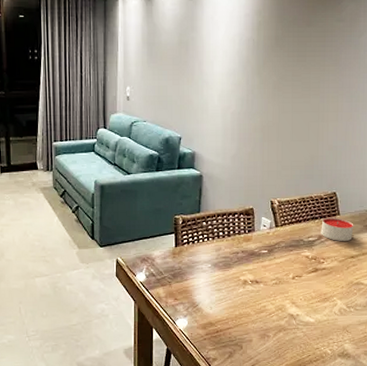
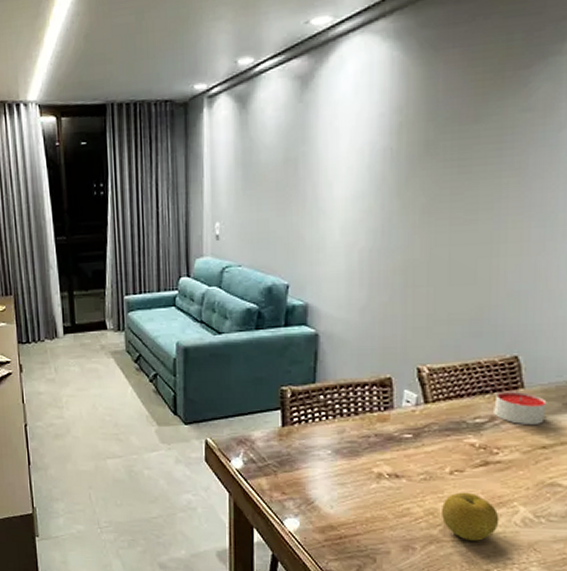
fruit: none [286,292,325,328] -> present [440,492,500,541]

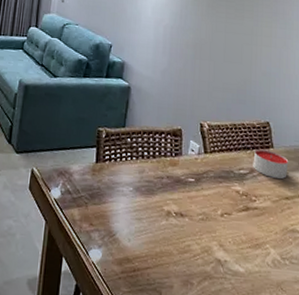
fruit: present [440,492,500,541] -> none [213,233,256,279]

